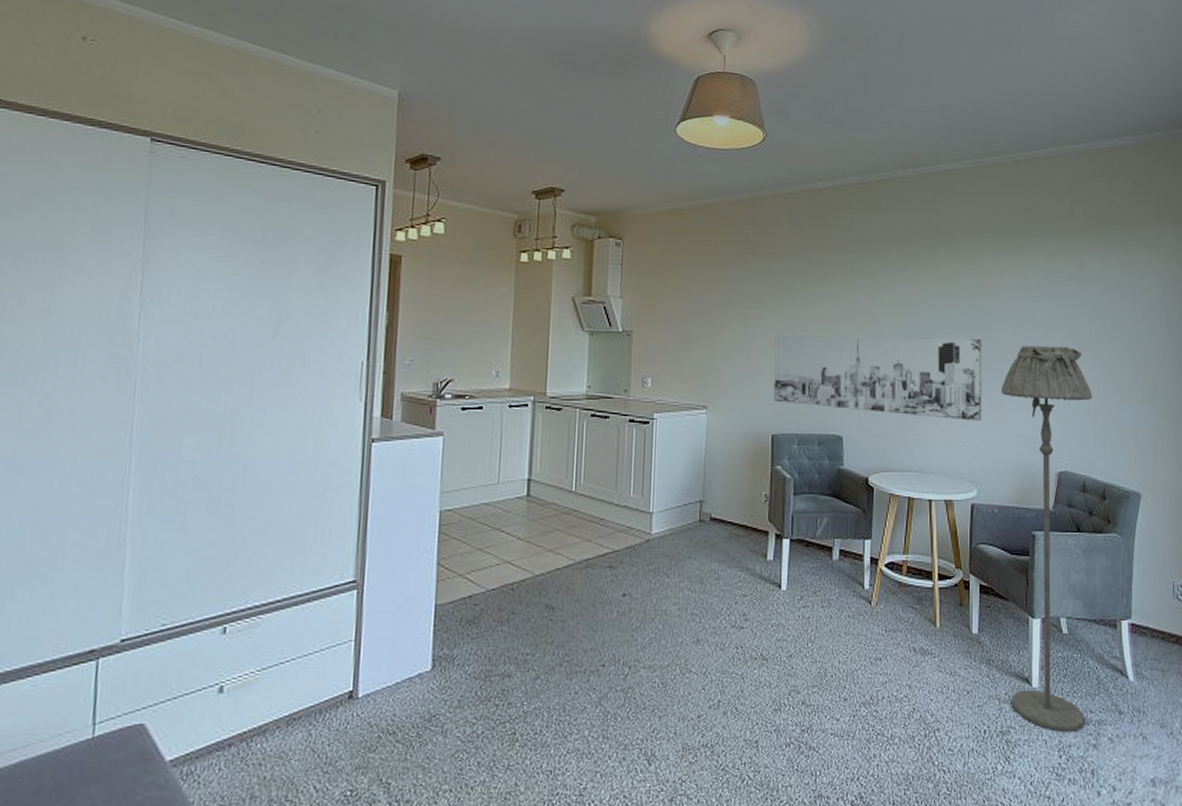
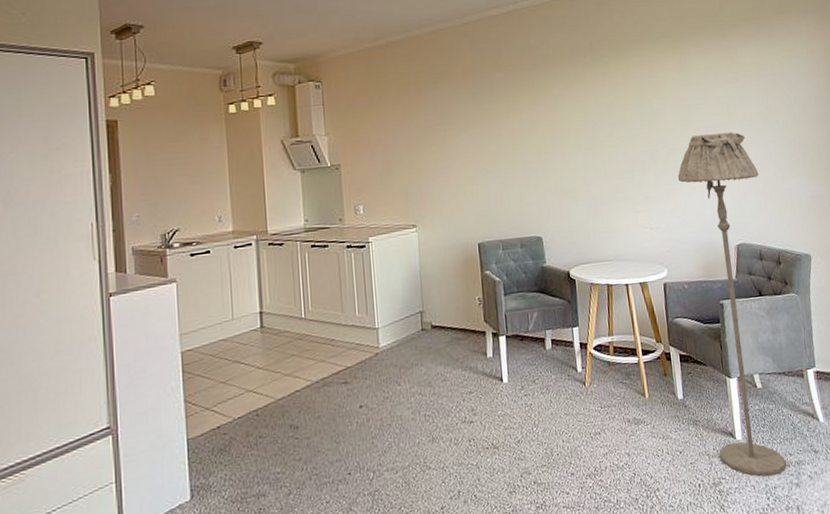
wall art: present [774,335,982,421] -> none [471,134,664,214]

